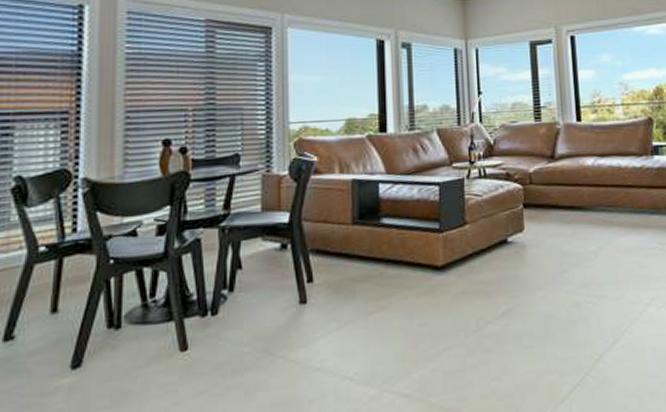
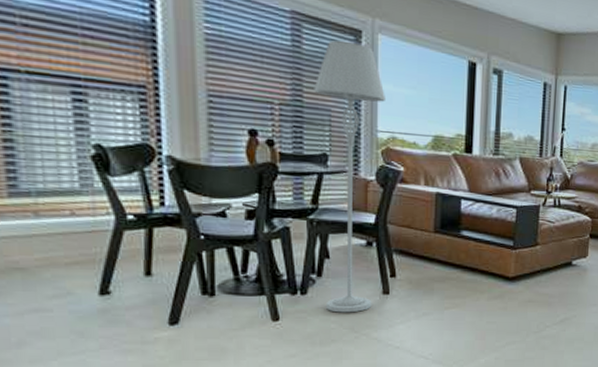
floor lamp: none [226,40,296,333] -> present [314,40,385,313]

